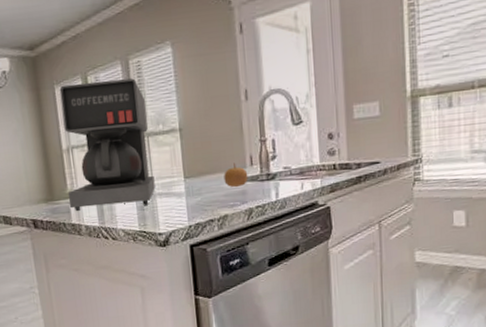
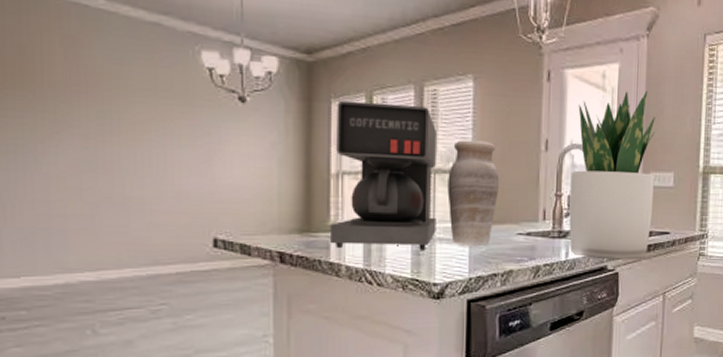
vase: none [159,100,207,199] -> present [447,140,499,247]
fruit: present [224,162,248,188] -> none [513,214,539,242]
planter: none [272,24,360,196] -> present [569,91,656,260]

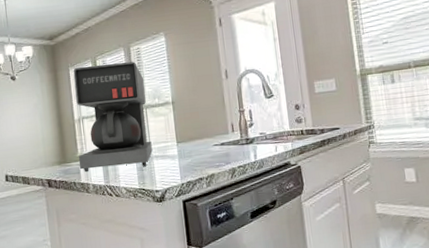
vase: present [447,140,499,247] -> none [155,78,195,161]
planter: present [569,91,656,260] -> none [247,18,323,157]

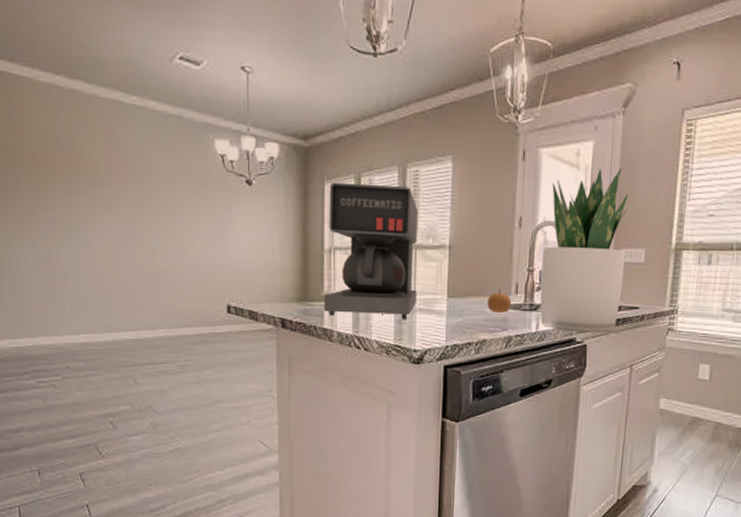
fruit: none [210,129,231,151] -> present [487,288,512,314]
planter: none [247,18,323,157] -> present [540,168,629,333]

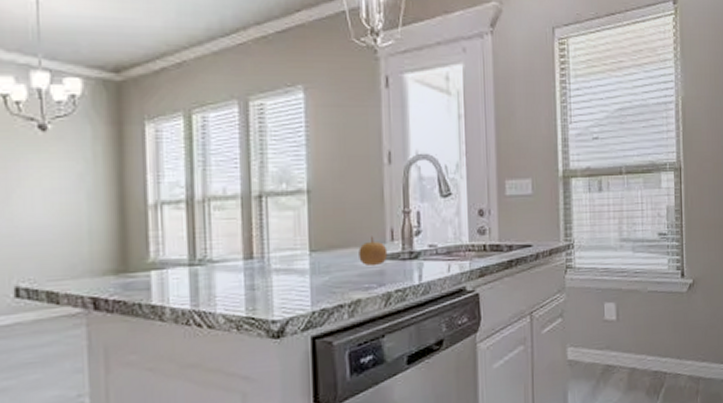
coffee maker: present [323,182,418,319] -> none [149,122,272,289]
planter: present [540,168,629,333] -> none [418,92,512,280]

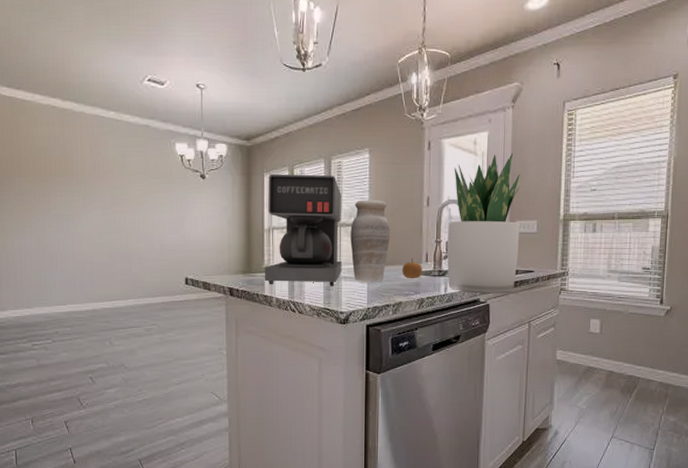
coffee maker: none [149,122,272,289] -> present [264,174,342,286]
vase: none [281,157,339,277] -> present [350,200,390,284]
planter: none [418,92,512,280] -> present [447,153,521,294]

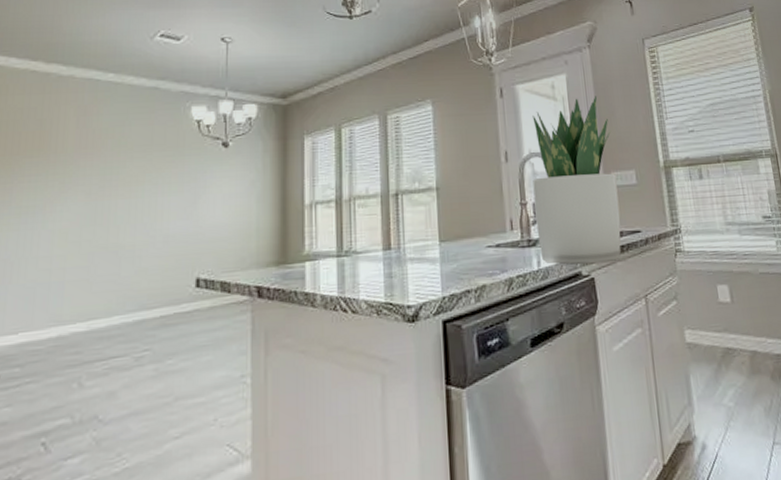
coffee maker: present [264,174,342,286] -> none [304,133,407,278]
vase: present [350,200,390,284] -> none [414,158,465,265]
fruit: present [402,258,423,279] -> none [482,226,509,255]

